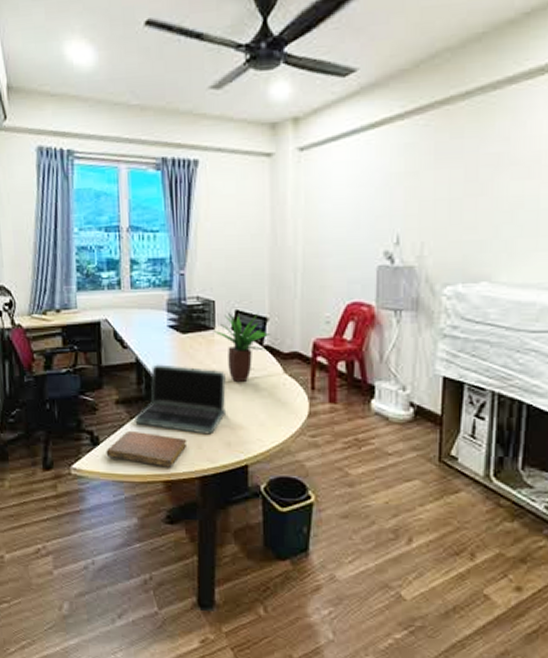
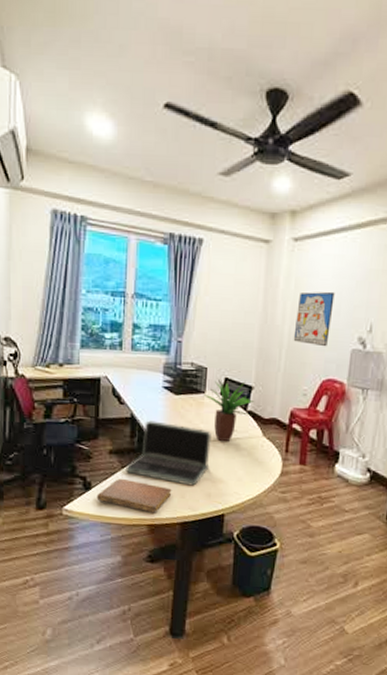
wall art: none [308,202,352,266] -> present [293,291,335,347]

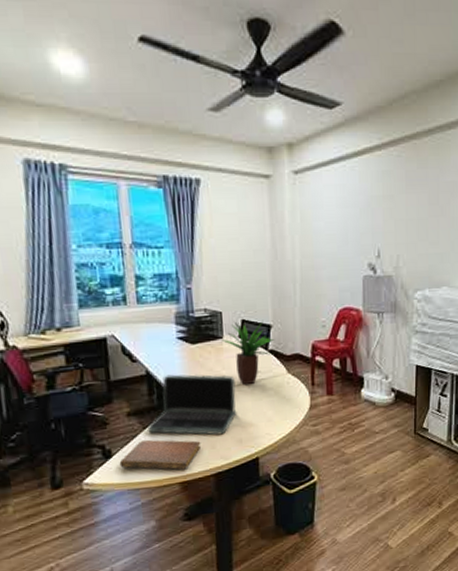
wall art: present [293,291,335,347] -> none [305,221,341,277]

